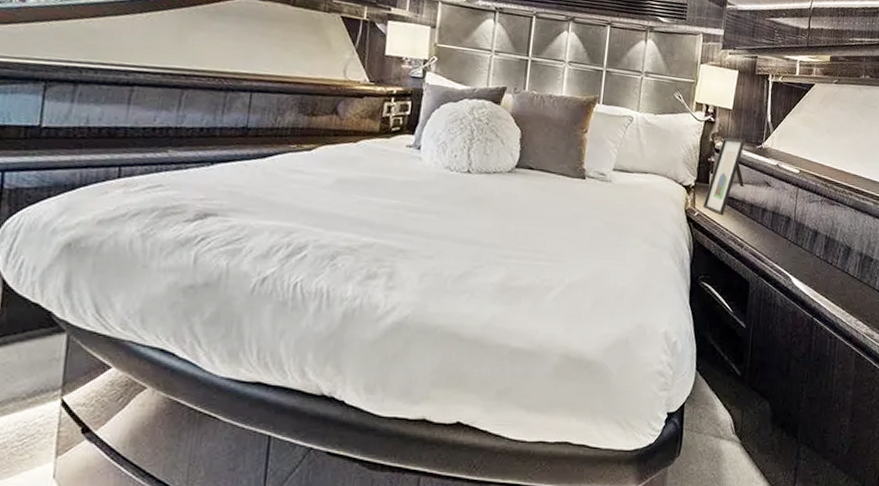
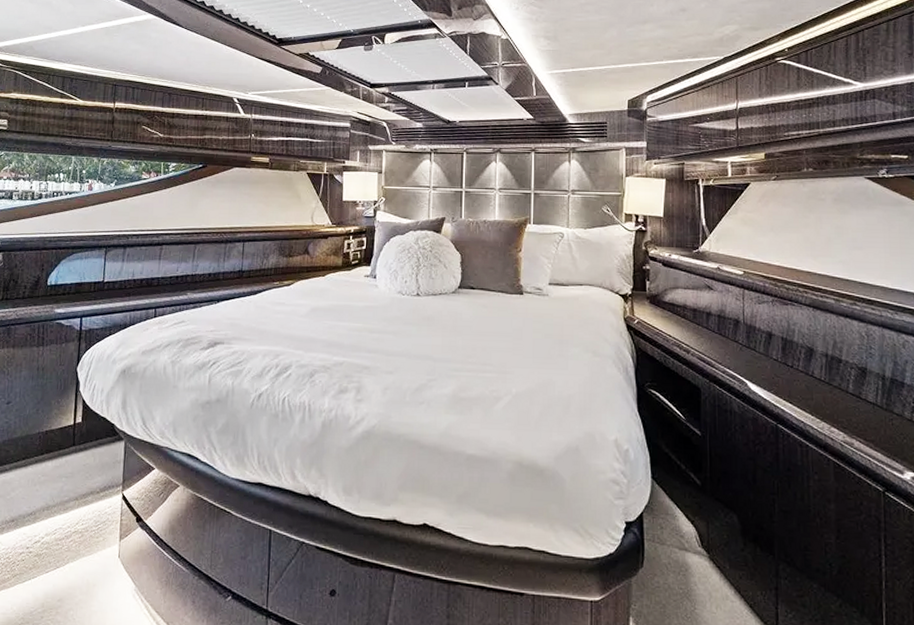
picture frame: present [702,137,746,215] -> none [642,244,684,321]

